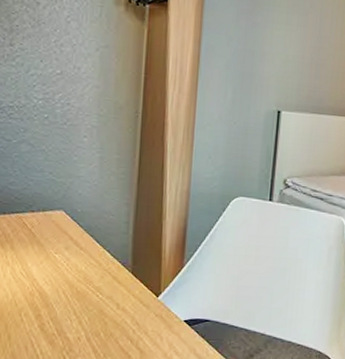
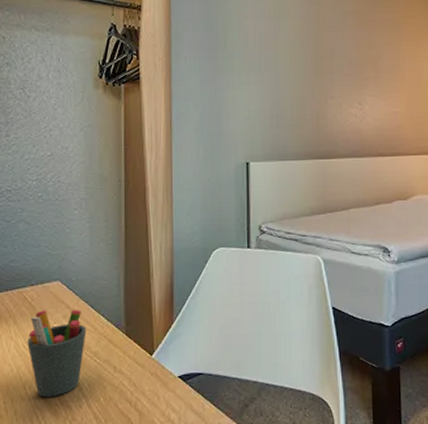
pen holder: none [25,238,90,327] -> present [27,310,87,398]

